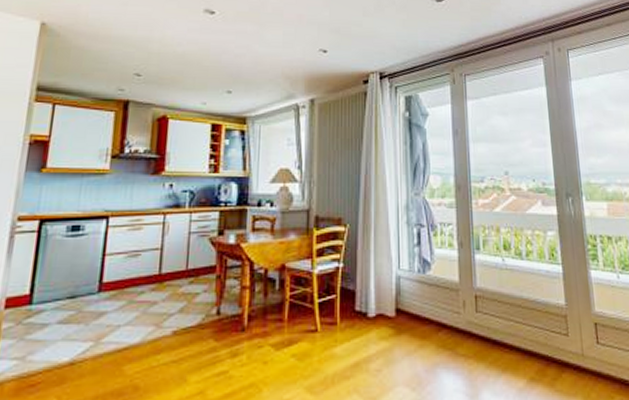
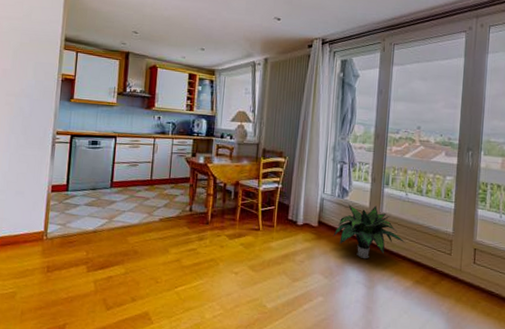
potted plant: none [417,279,509,355] -> present [333,204,405,259]

